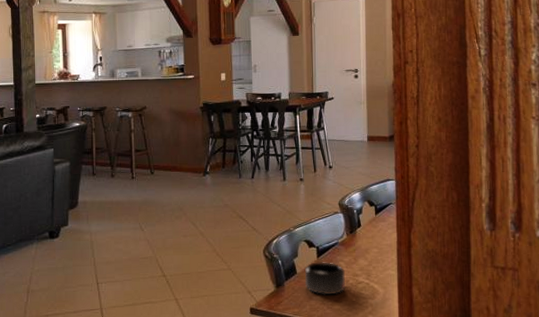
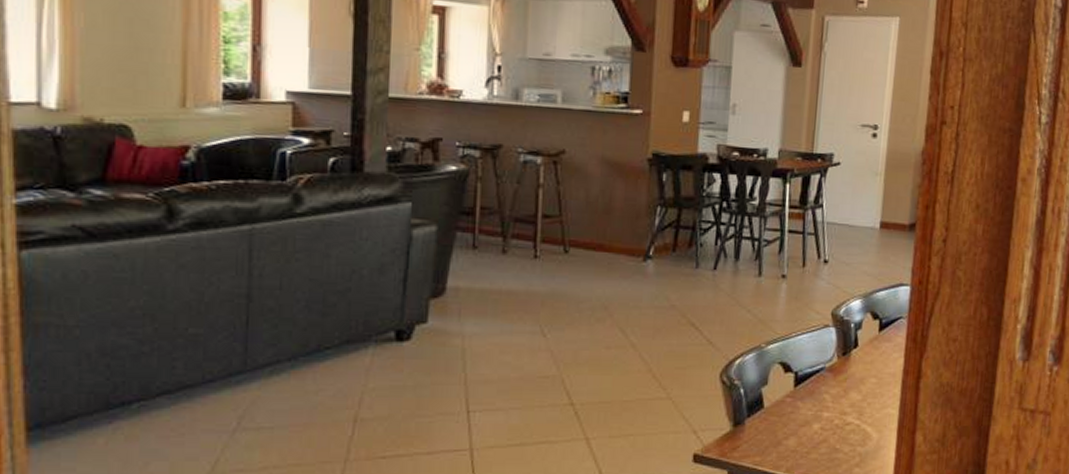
mug: present [305,262,346,295] -> none [774,393,829,439]

